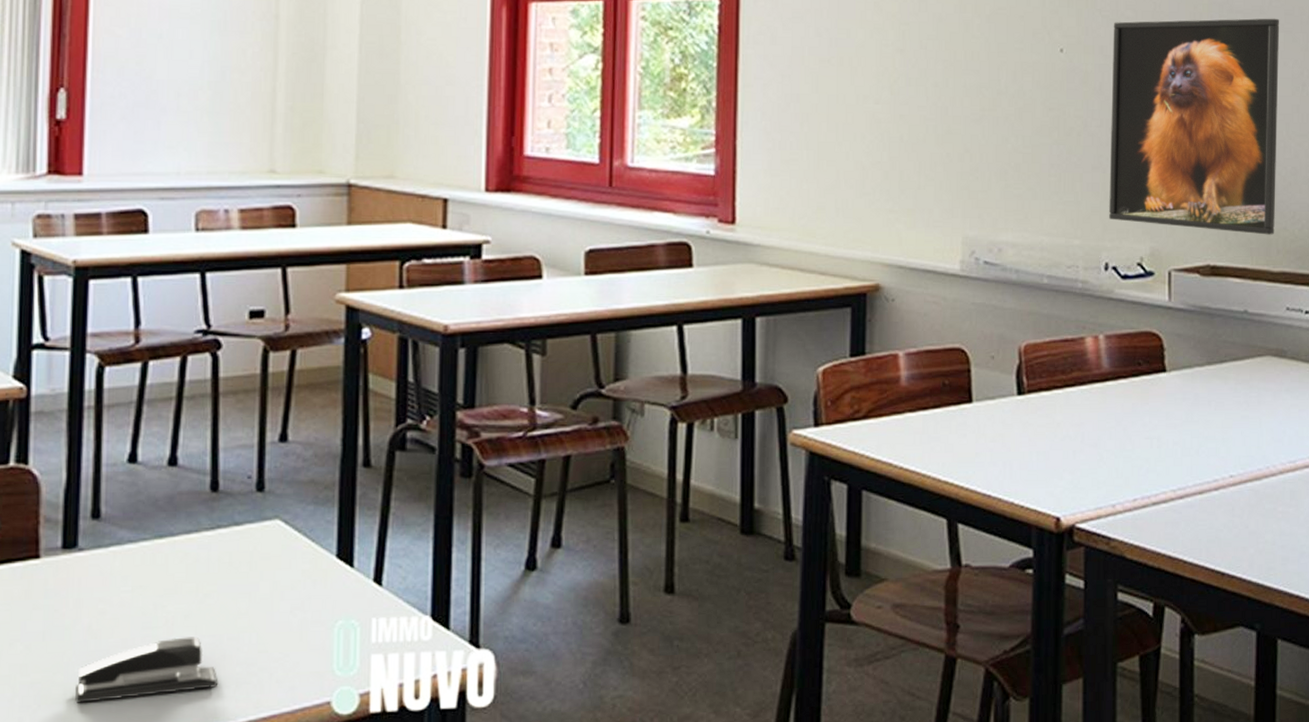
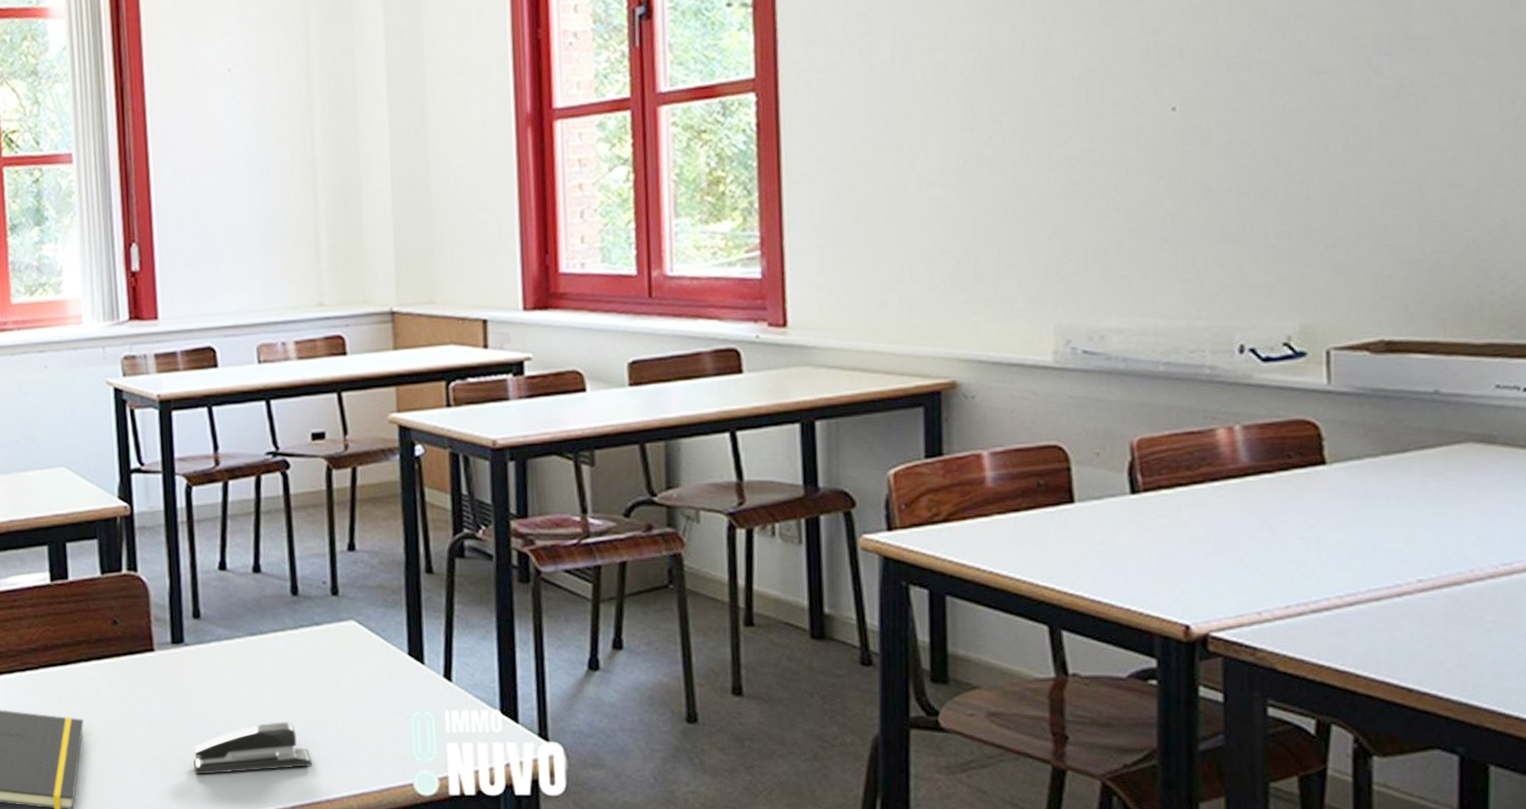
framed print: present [1109,18,1280,235] -> none [1242,41,1480,302]

